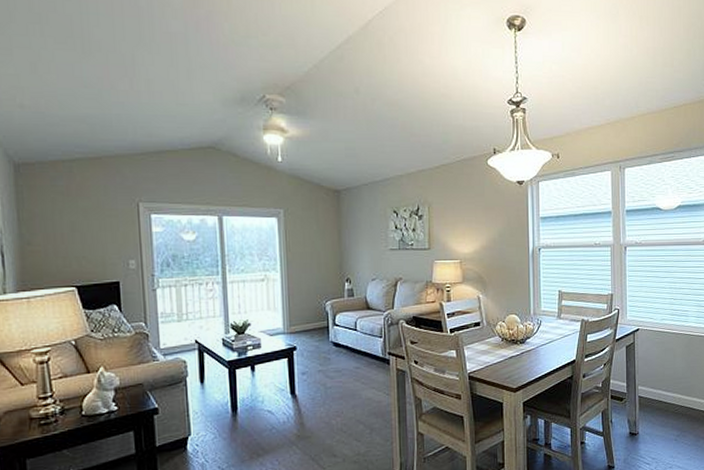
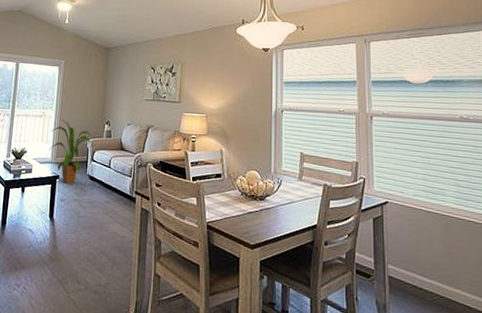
house plant: none [278,282,335,355] -> present [49,120,95,184]

